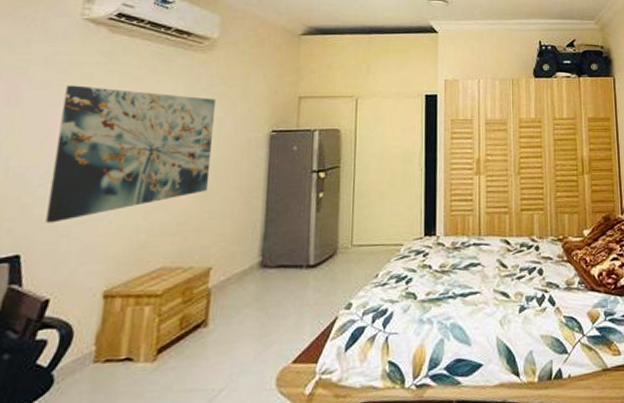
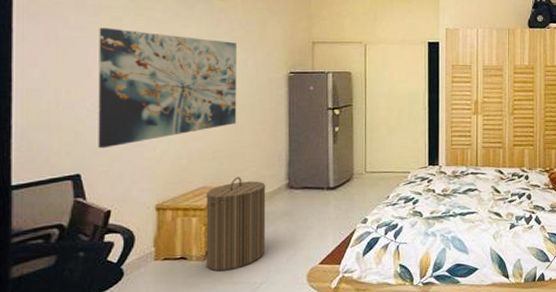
laundry hamper: none [155,254,236,376] -> present [206,177,266,271]

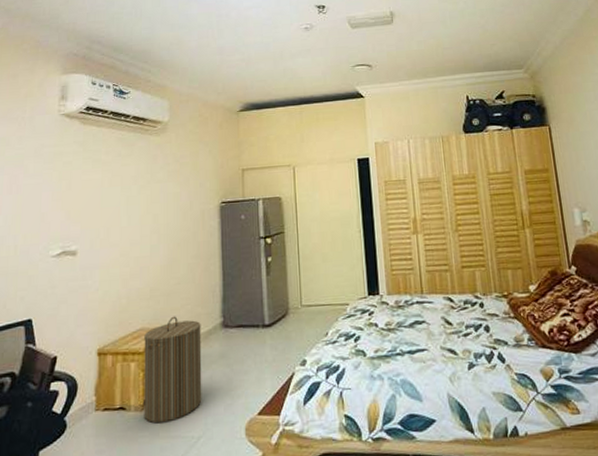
wall art: present [98,27,238,149] -> none [48,172,173,292]

